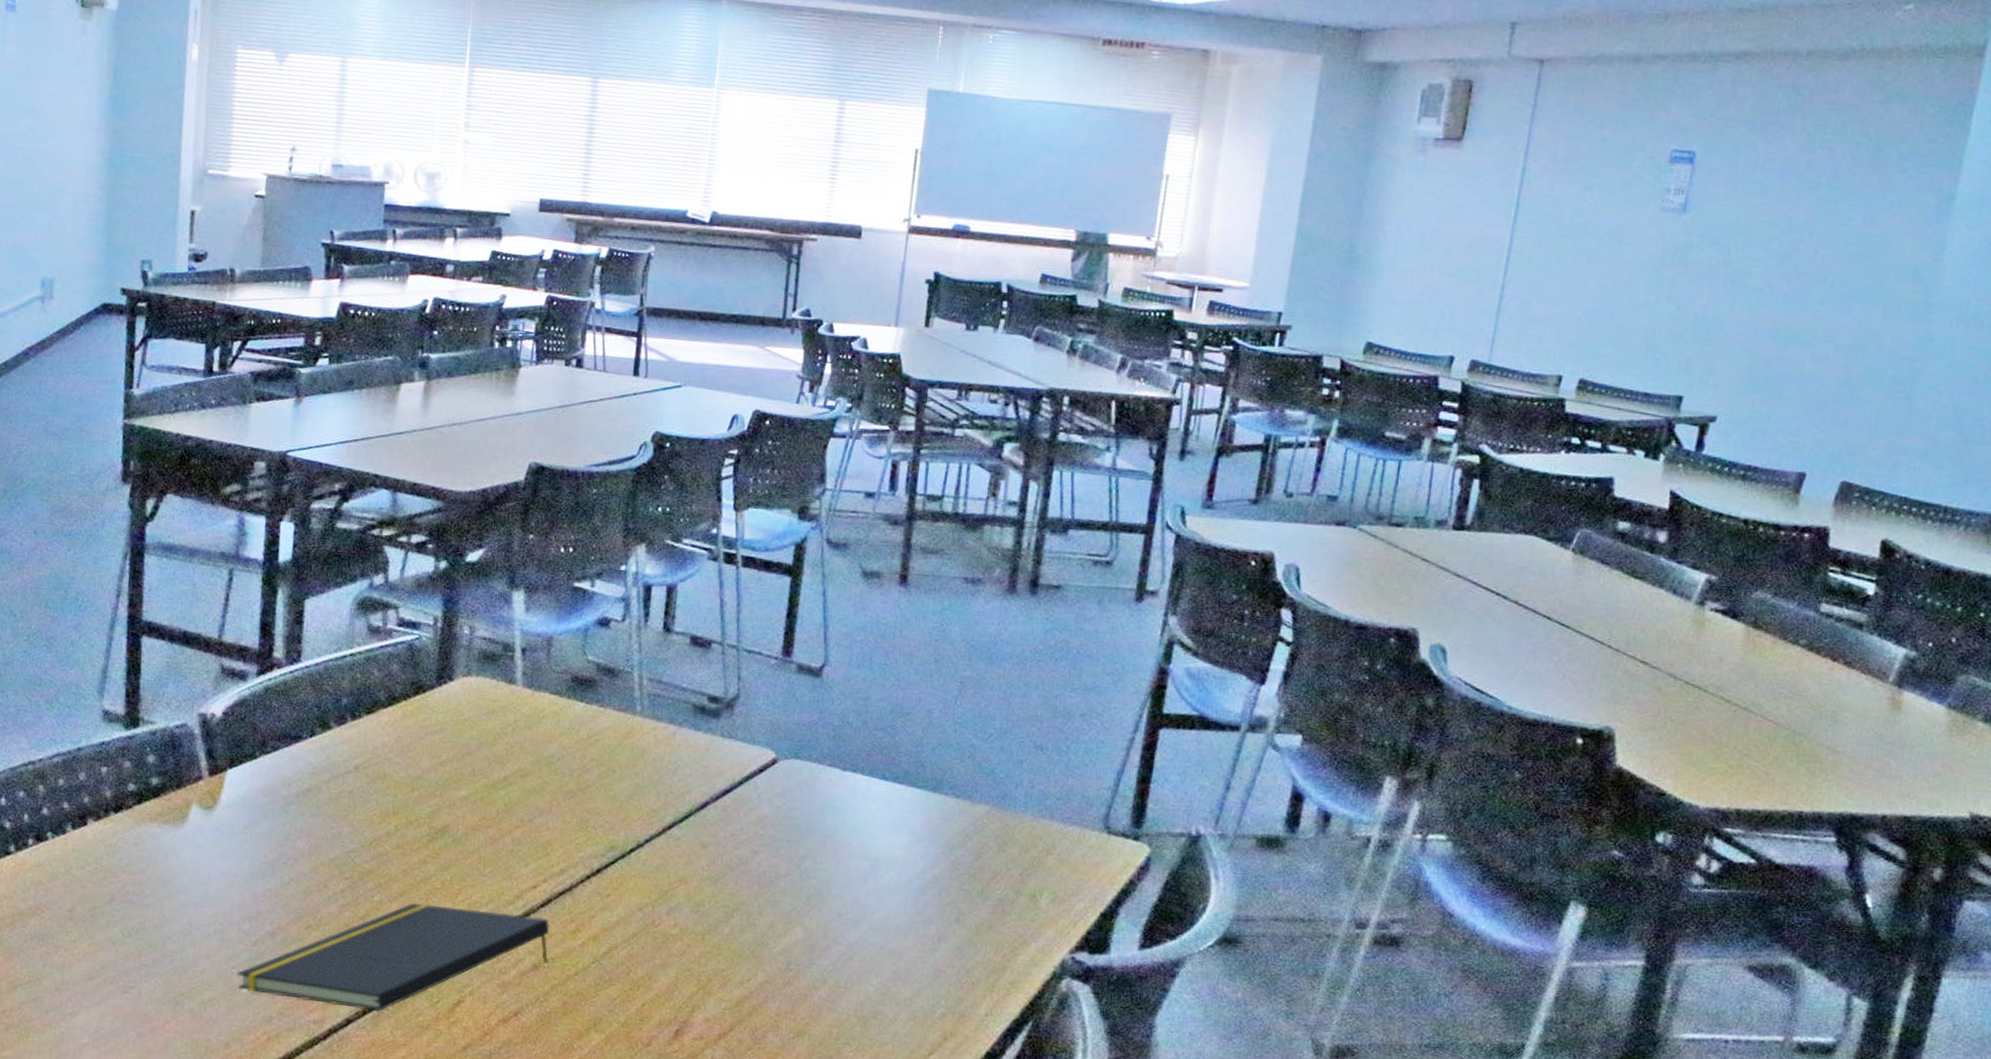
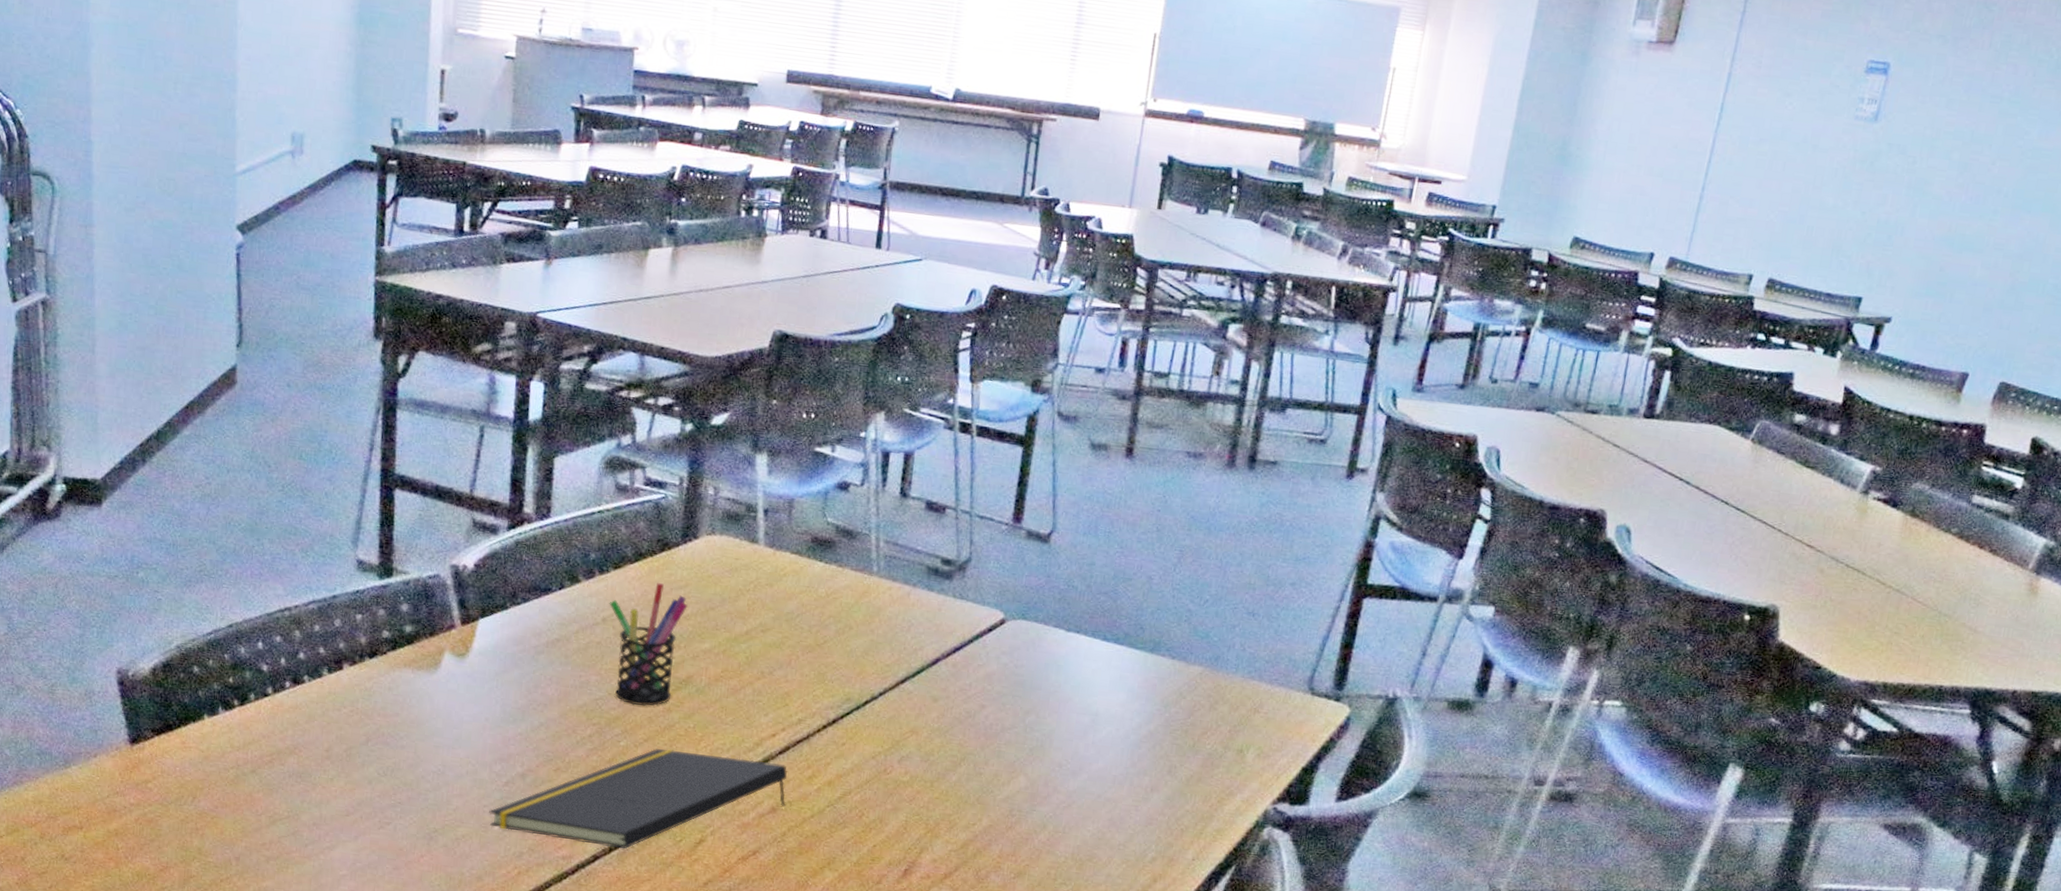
pen holder: none [361,727,443,858] -> present [609,582,688,706]

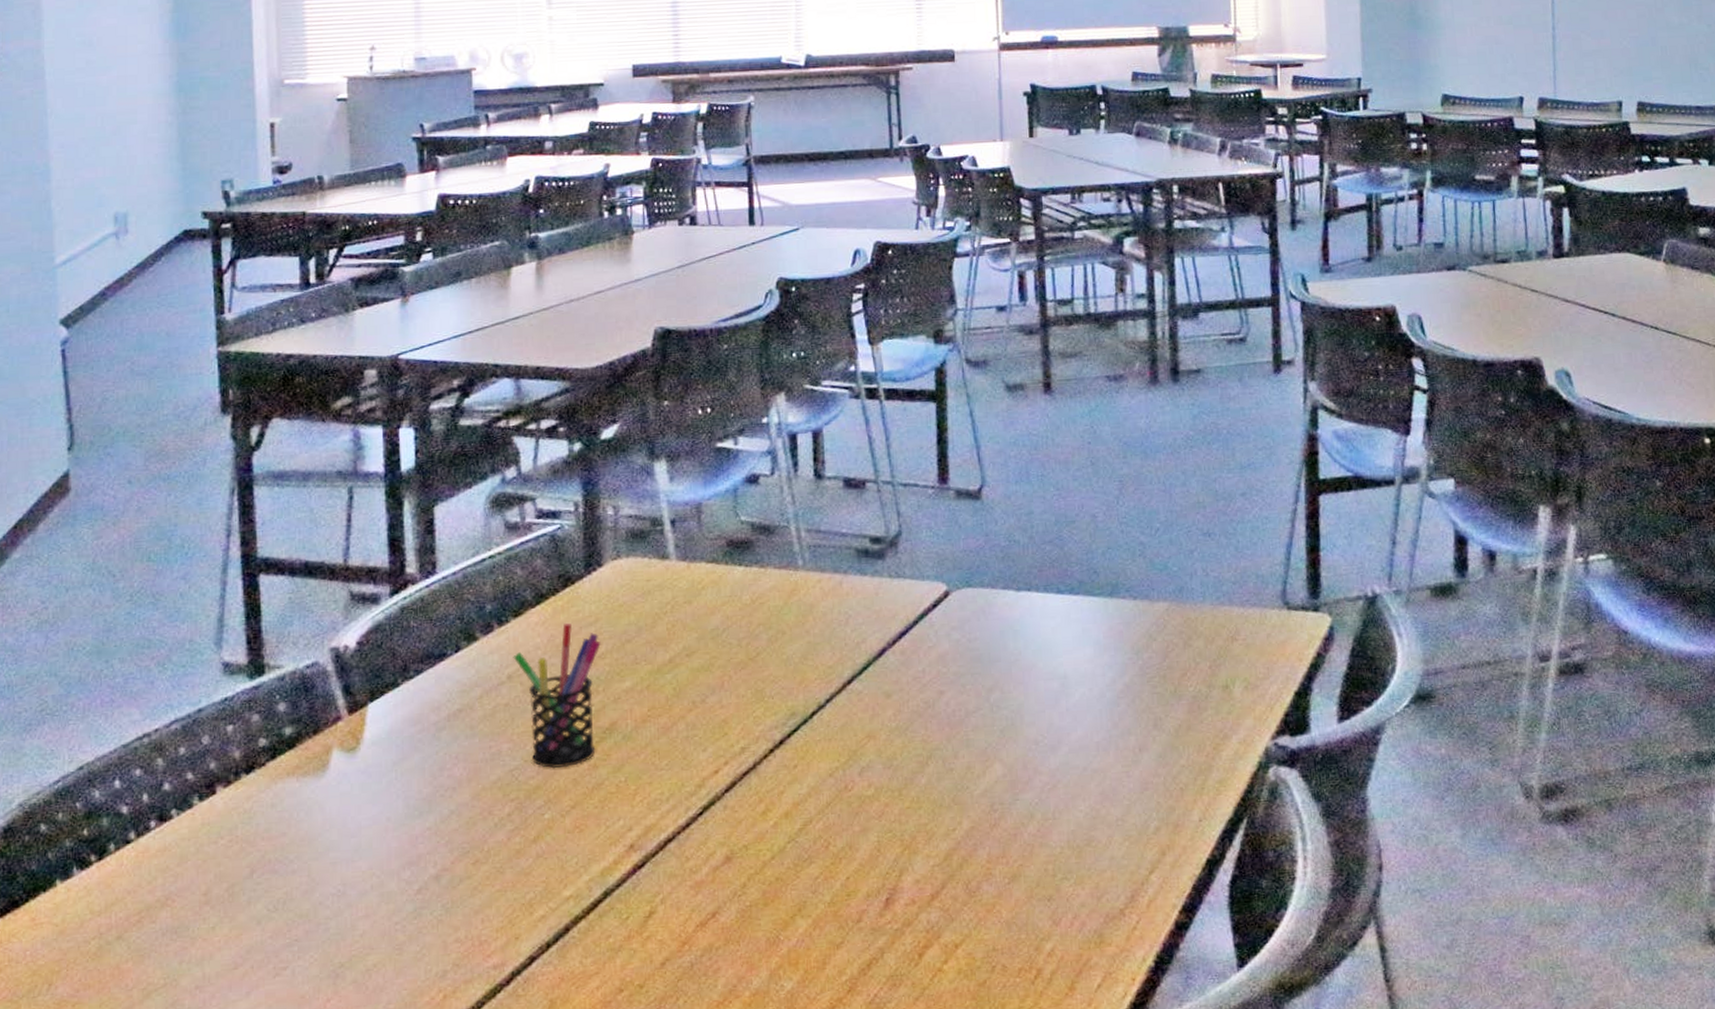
notepad: present [489,749,787,849] -> none [402,804,741,947]

